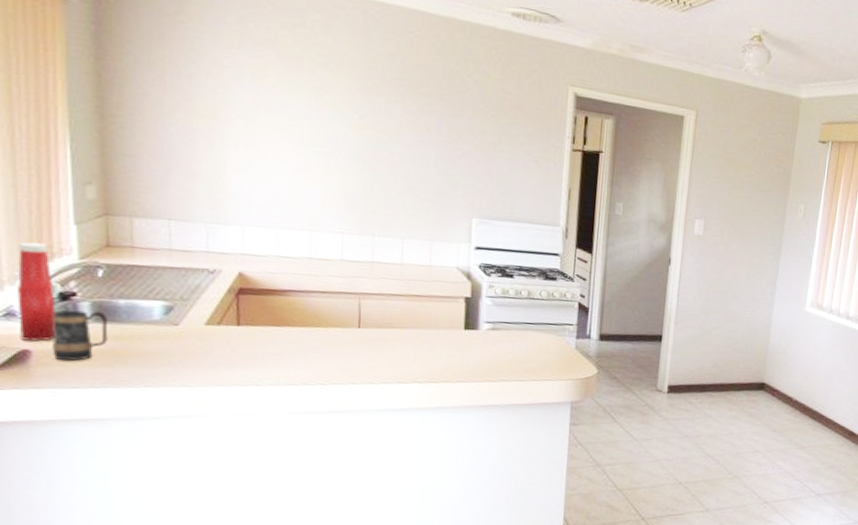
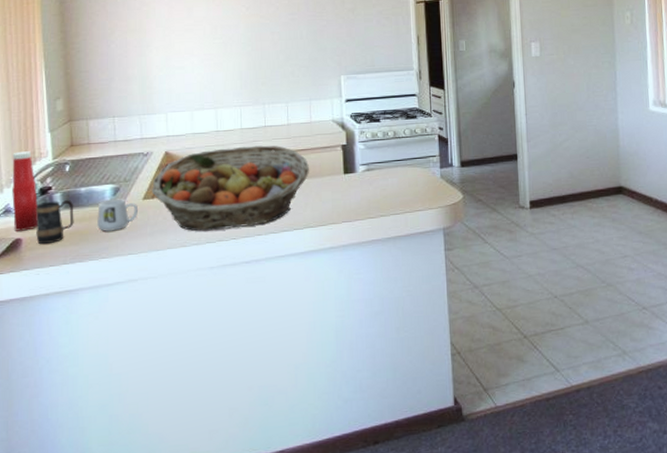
mug: none [141,318,199,357] -> present [97,199,139,232]
fruit basket: none [217,278,424,373] -> present [151,145,310,231]

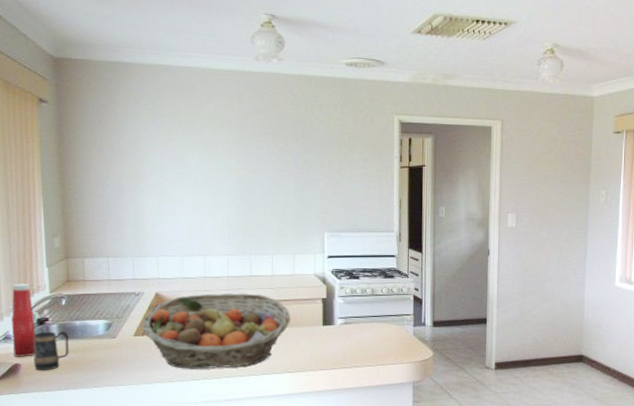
mug: present [97,199,139,232] -> none [91,334,130,363]

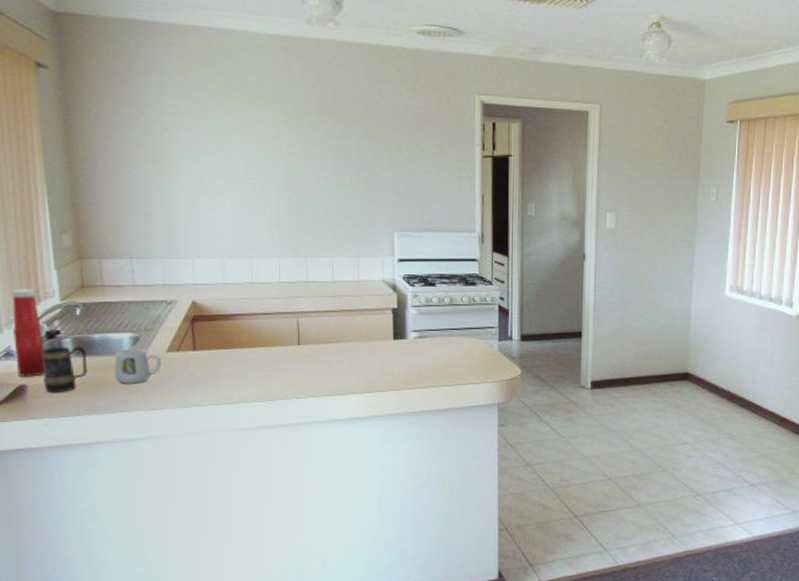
mug: none [91,334,130,363] -> present [114,349,162,384]
fruit basket: present [141,293,291,369] -> none [176,301,356,390]

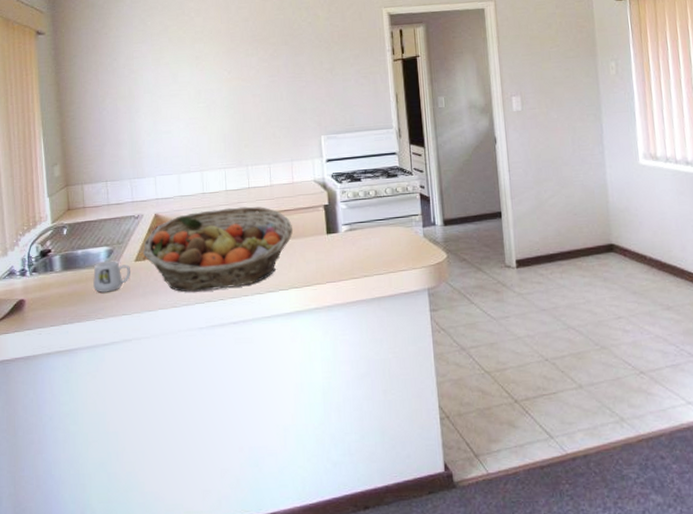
ketchup bottle: present [12,289,45,377] -> none [15,215,39,293]
mug: present [41,345,88,393] -> none [37,261,72,306]
fruit basket: none [176,301,356,390] -> present [142,206,294,292]

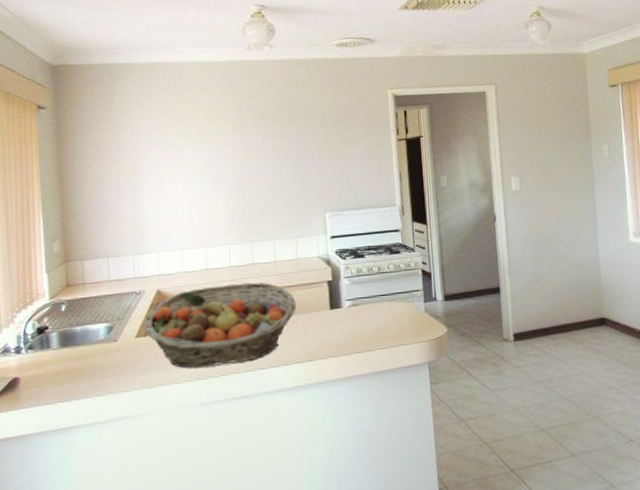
mug: present [93,260,131,293] -> none [92,337,132,370]

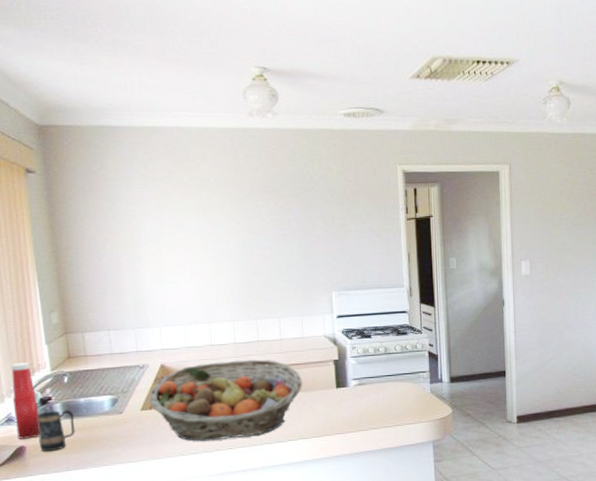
ketchup bottle: none [10,292,35,370] -> present [11,362,40,439]
mug: none [32,338,70,383] -> present [37,409,75,452]

